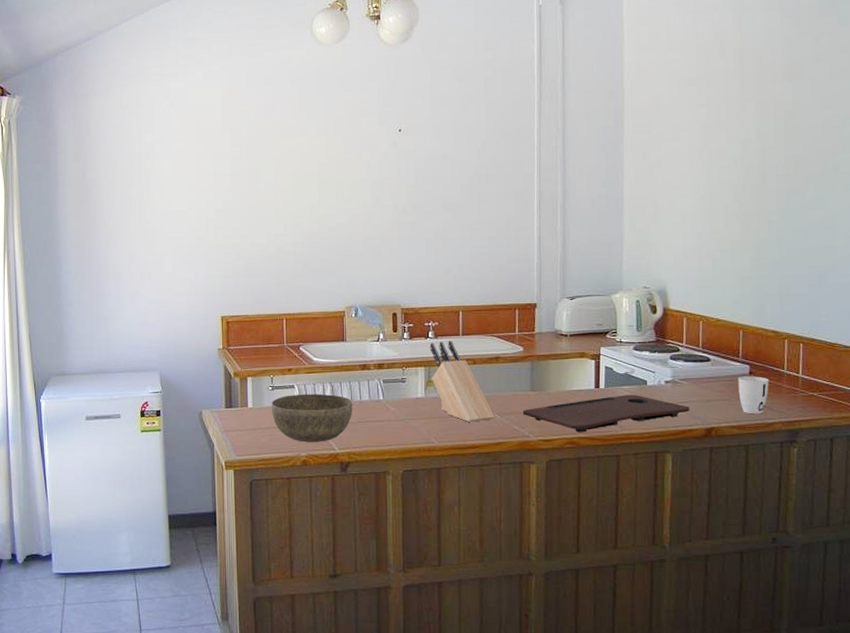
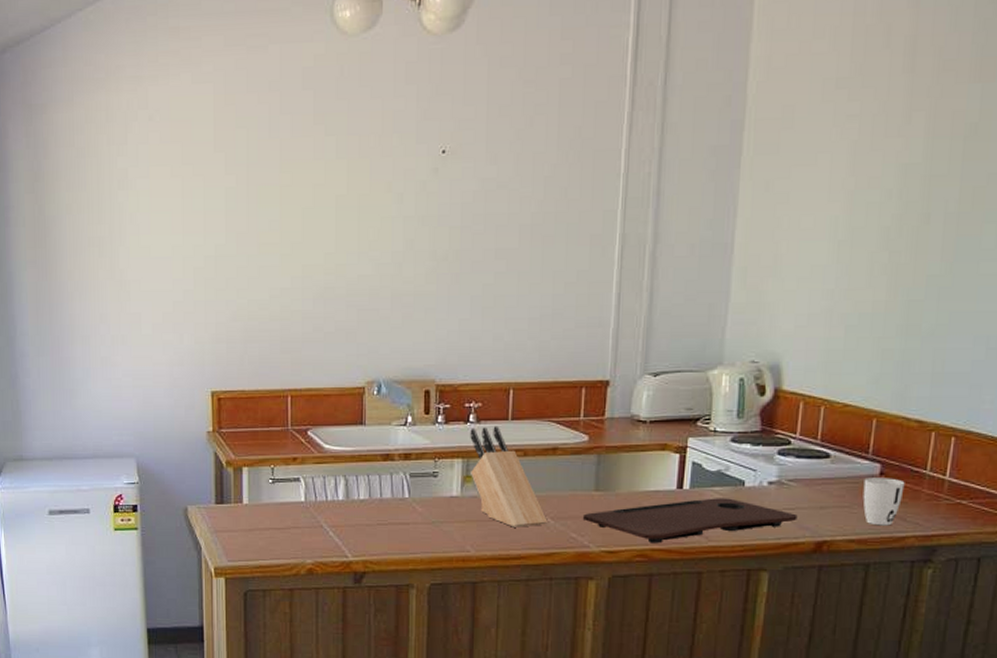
bowl: present [271,393,353,442] -> none [271,488,372,547]

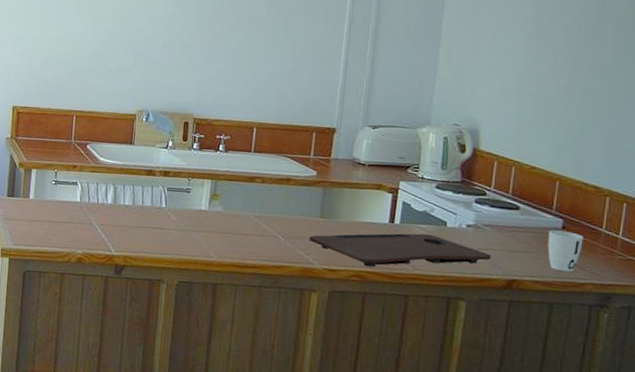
knife block: present [470,426,548,528] -> none [218,156,279,242]

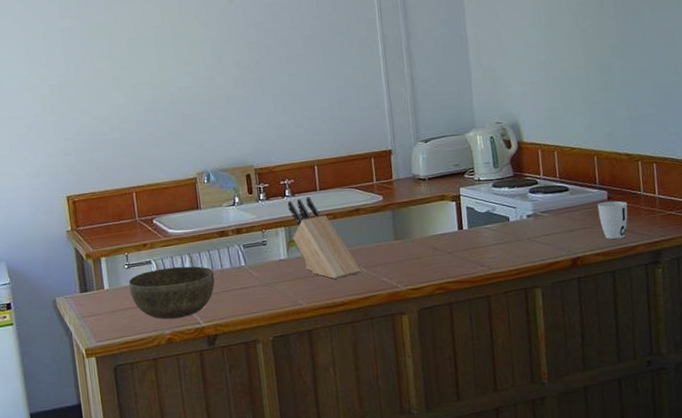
bowl: none [52,191,135,242] -> present [128,266,215,320]
knife block: none [218,156,279,242] -> present [287,197,361,279]
cutting board: present [308,233,491,267] -> none [388,232,554,278]

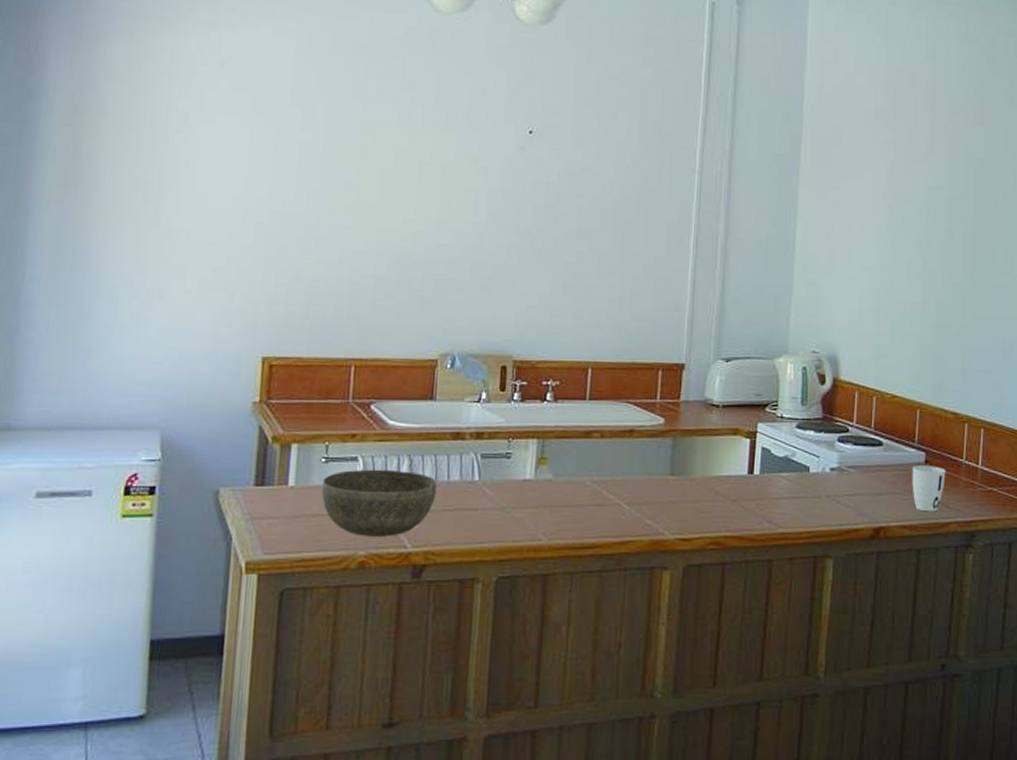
knife block: present [287,197,361,279] -> none [546,406,623,514]

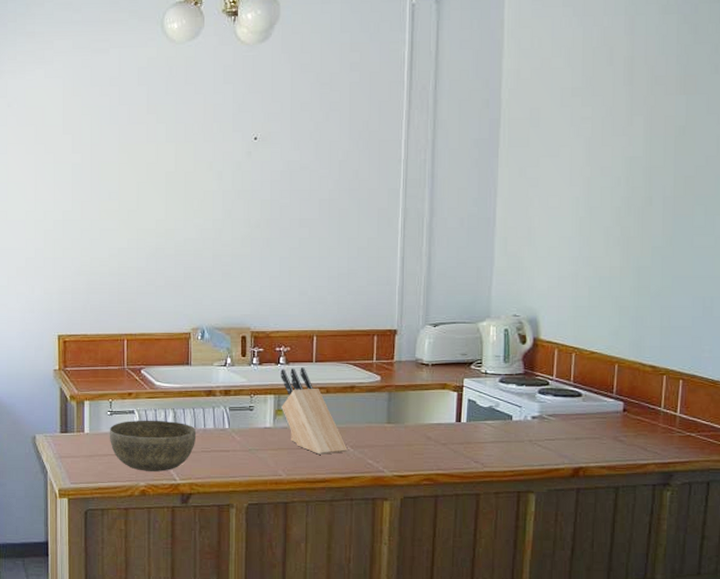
knife block: none [546,406,623,514] -> present [281,367,348,455]
cup: present [912,465,946,512] -> none [610,413,644,454]

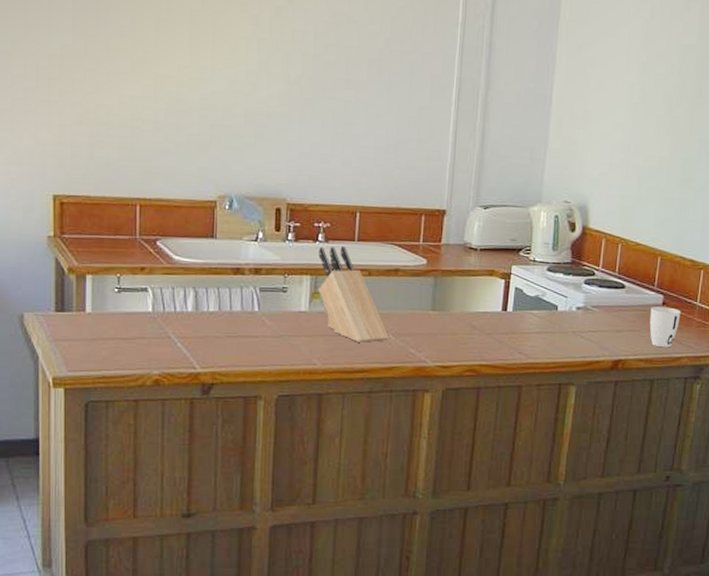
bowl: present [109,420,197,472] -> none [116,299,221,359]
cup: none [610,413,644,454] -> present [649,306,681,348]

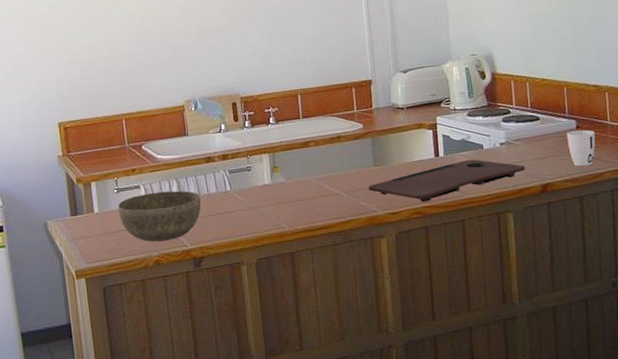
bowl: none [116,299,221,359] -> present [117,190,202,242]
knife block: present [319,246,389,343] -> none [272,124,342,204]
cutting board: none [420,320,599,360] -> present [368,159,526,202]

